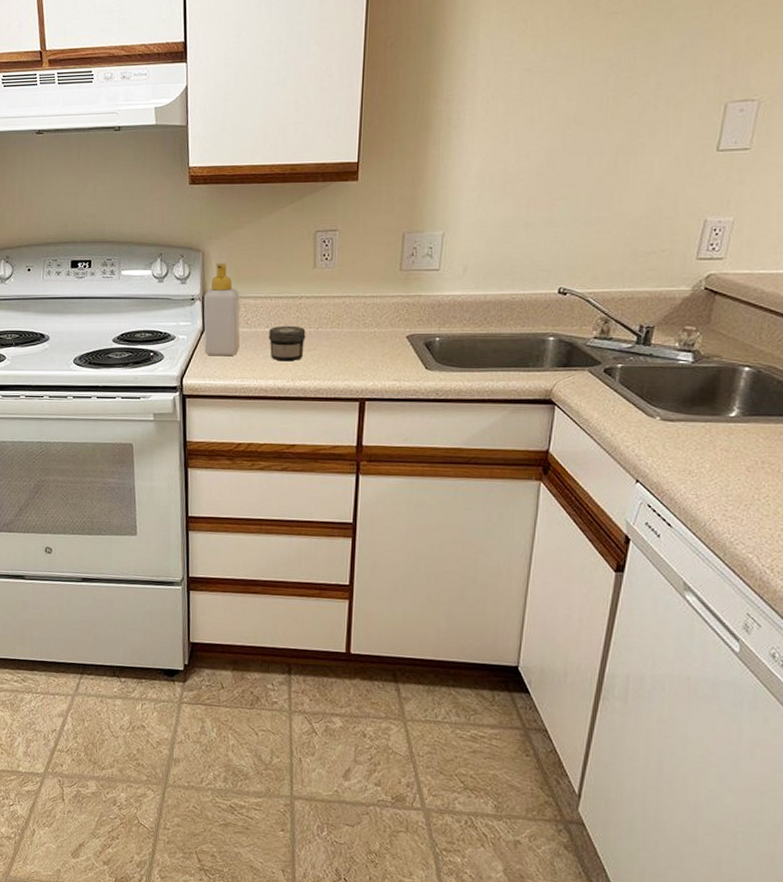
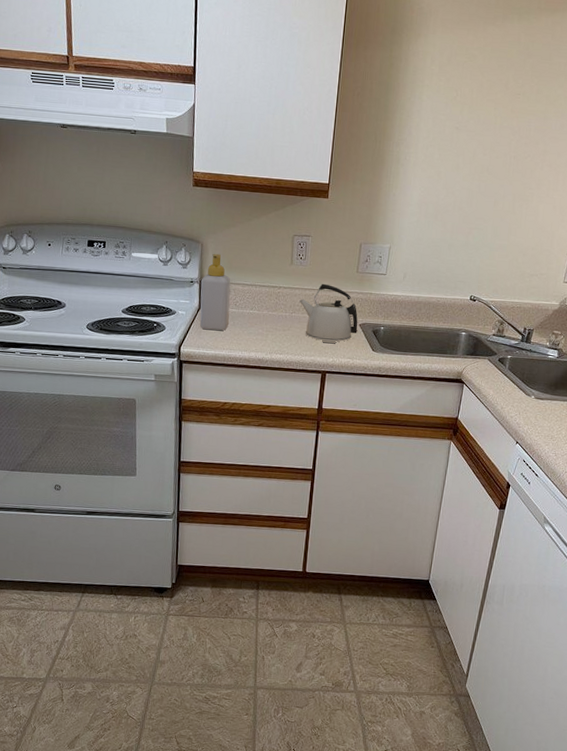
jar: present [268,325,306,362] -> none [252,309,283,339]
kettle: none [327,288,405,363] -> present [299,283,358,344]

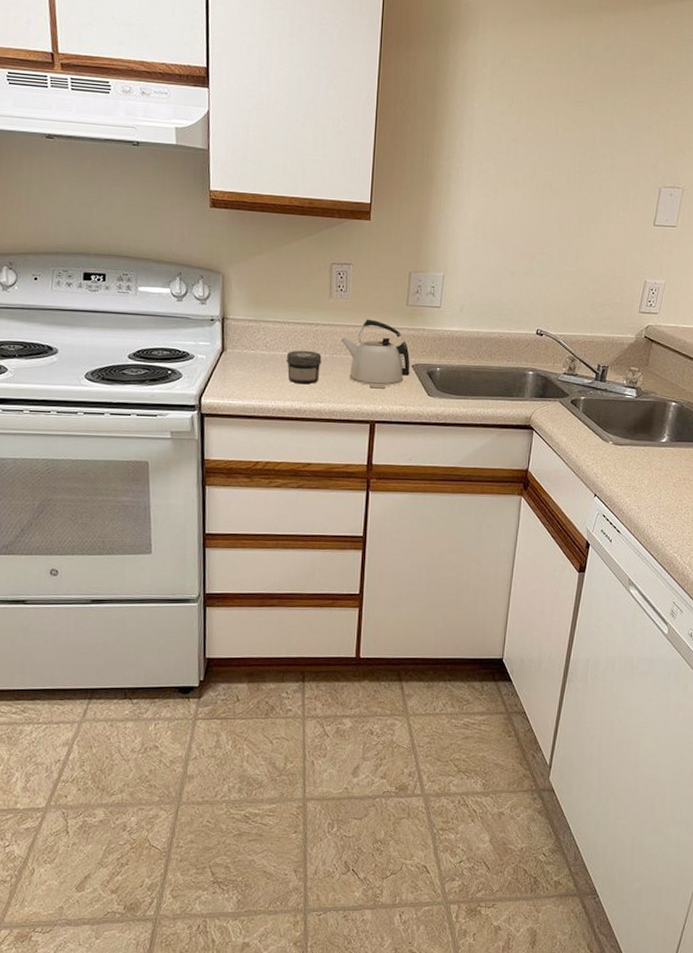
soap bottle: present [200,253,231,331] -> none [223,286,259,377]
jar: none [252,309,283,339] -> present [286,350,322,385]

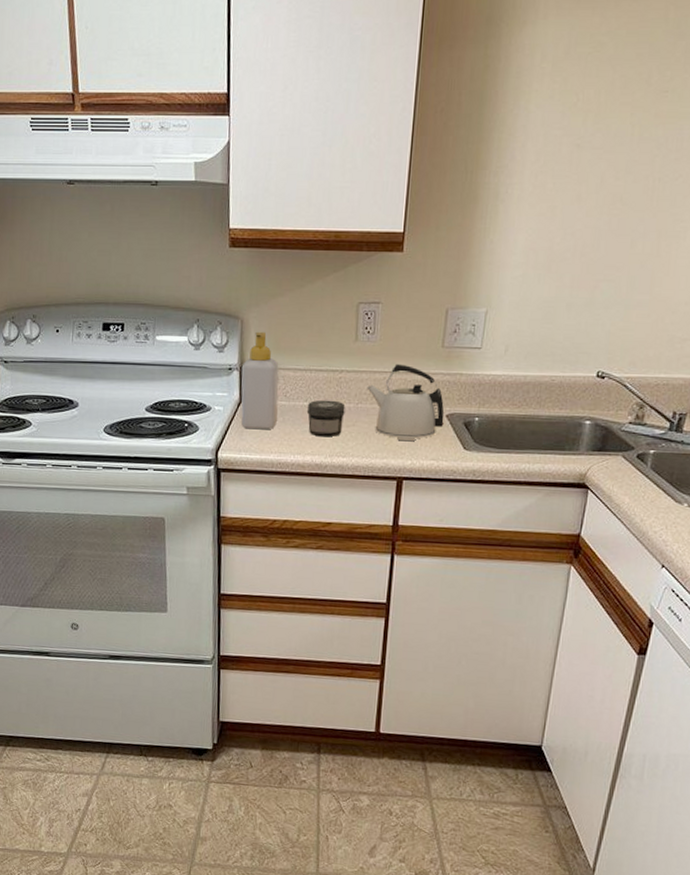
soap bottle: none [223,286,259,377] -> present [241,331,279,429]

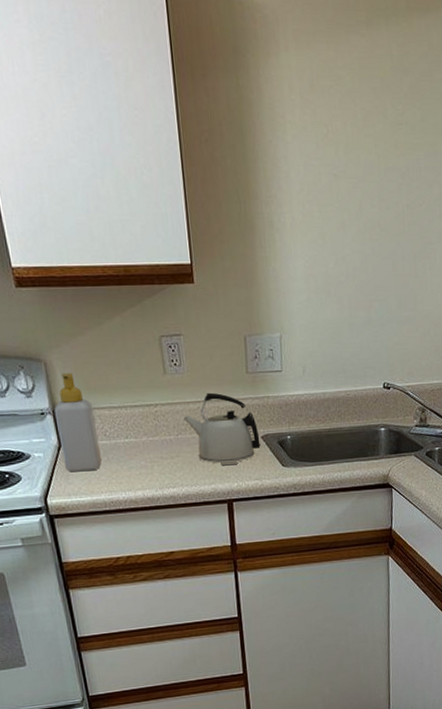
jar: present [306,400,346,437] -> none [129,434,168,471]

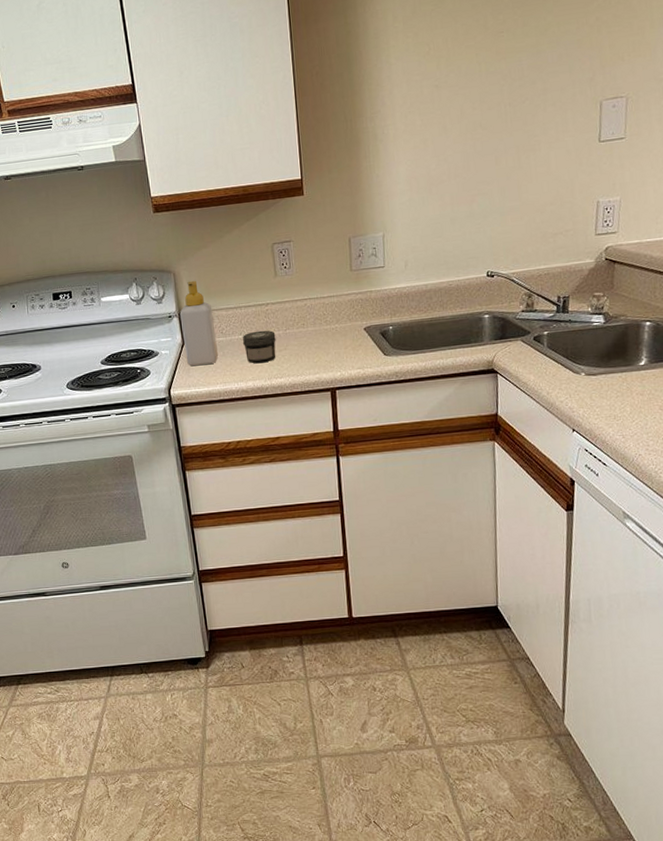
jar: none [129,434,168,471] -> present [242,330,276,364]
kettle: present [183,392,261,466] -> none [292,290,363,357]

